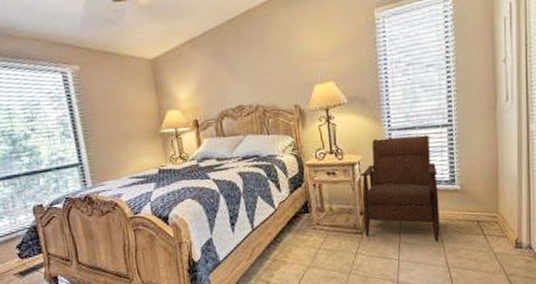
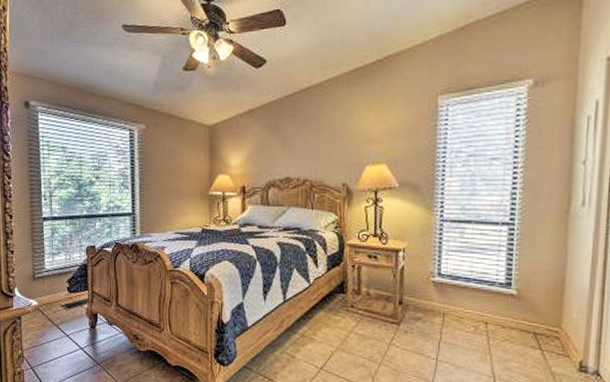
armchair: present [359,135,440,242] -> none [402,228,492,348]

